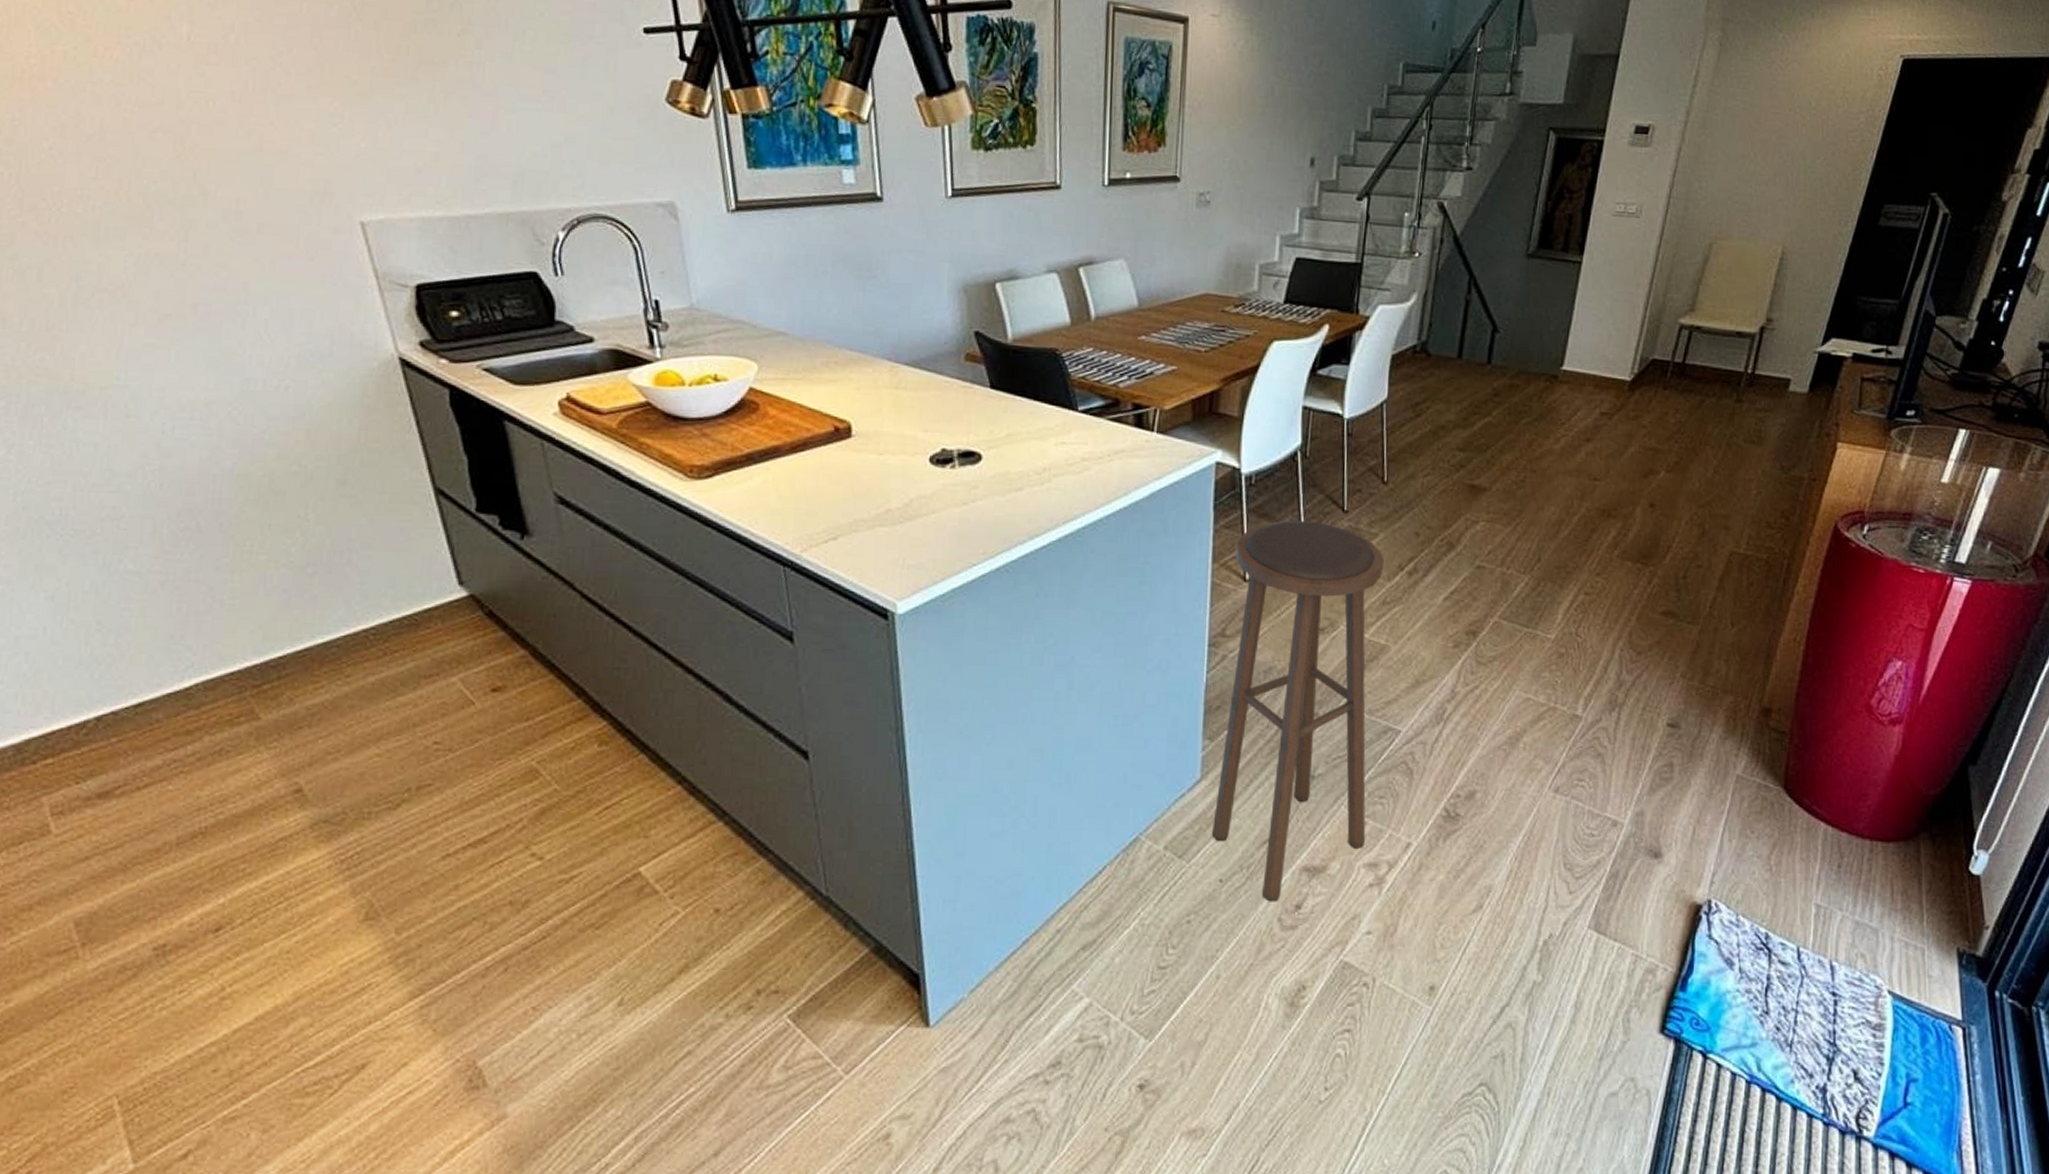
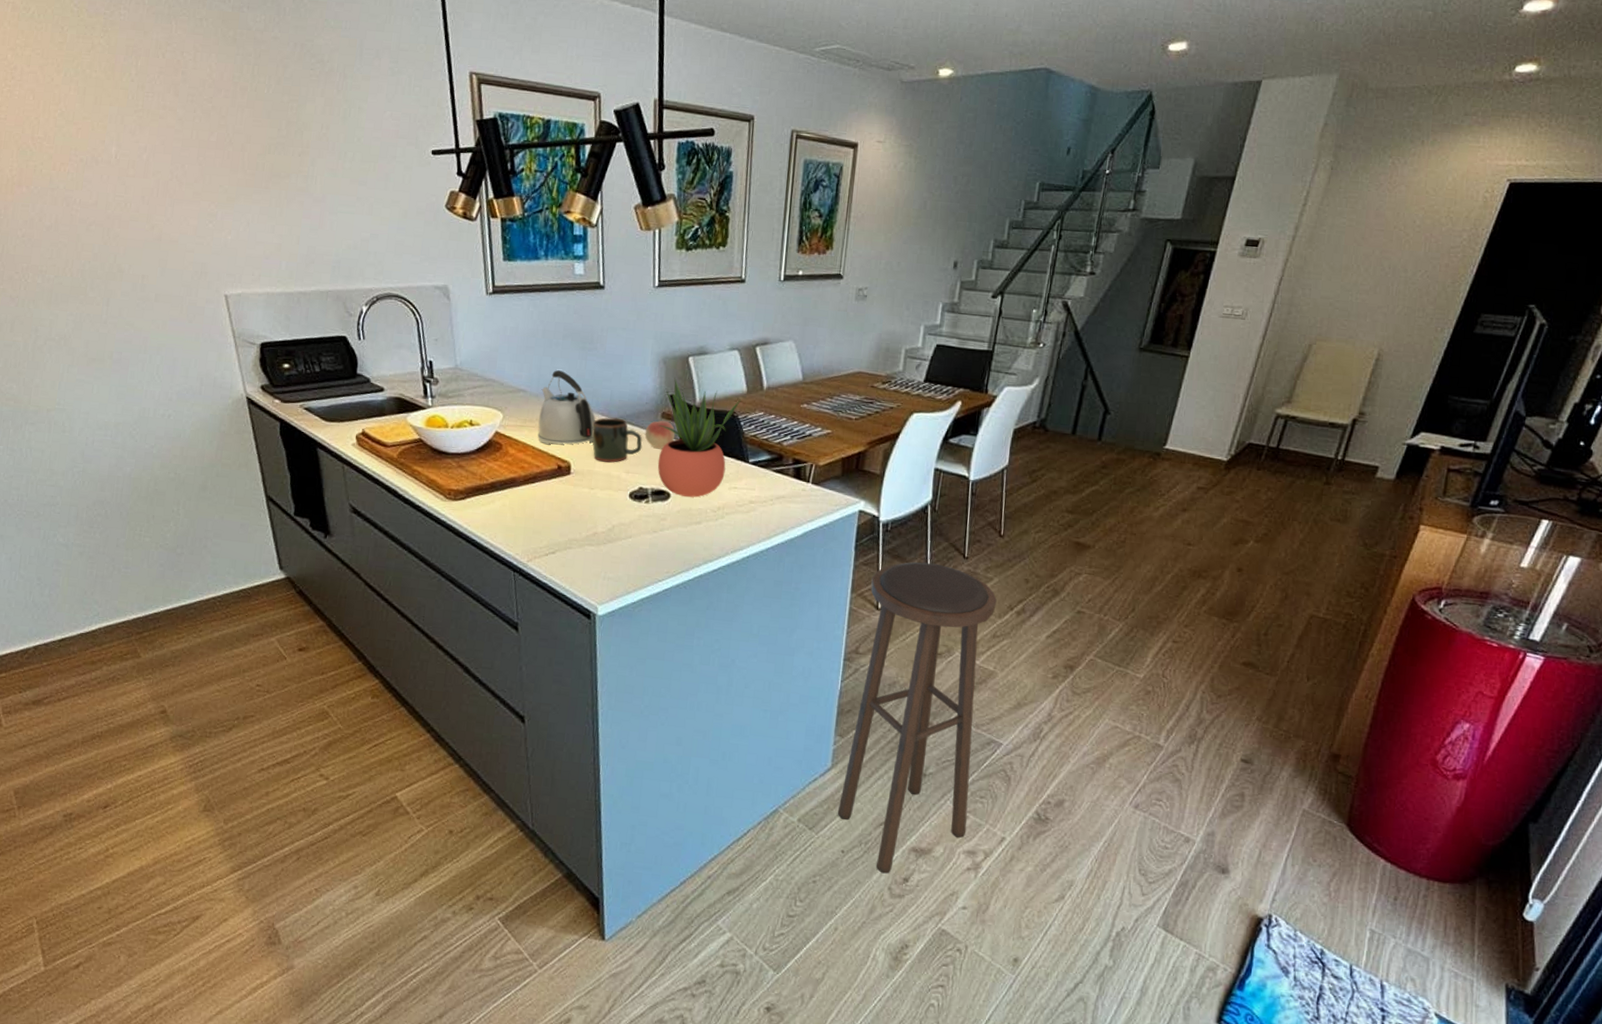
kettle: none [805,306,880,402] -> present [537,370,595,445]
mug: none [876,362,943,420] -> present [591,417,643,463]
fruit: none [945,363,984,400] -> present [644,420,675,449]
potted plant: none [961,310,1063,458] -> present [657,378,741,498]

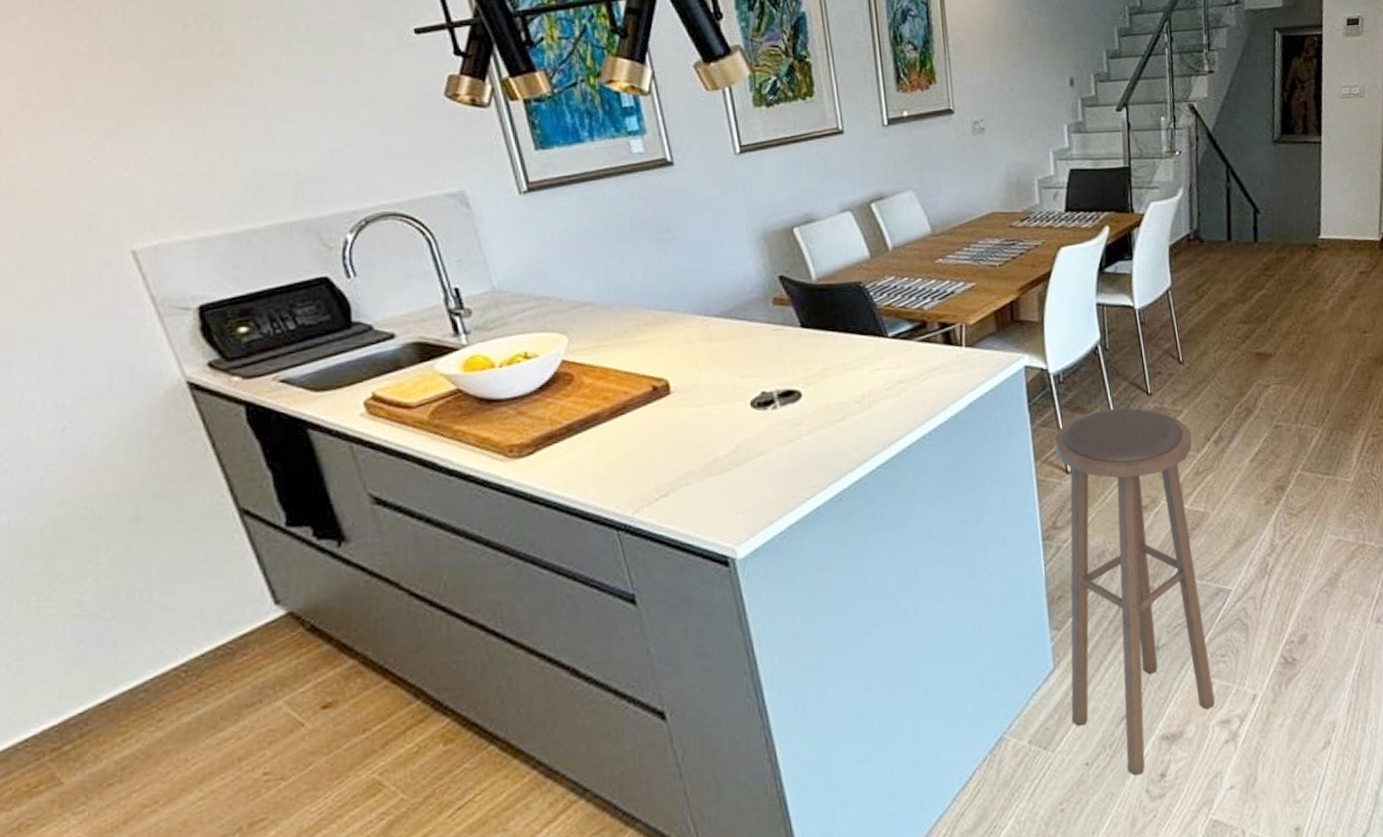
kettle: present [537,370,595,445] -> none [613,270,693,364]
mug: present [591,417,643,463] -> none [688,314,756,371]
fruit: present [644,420,675,449] -> none [756,306,794,342]
potted plant: present [657,378,741,498] -> none [771,255,865,392]

